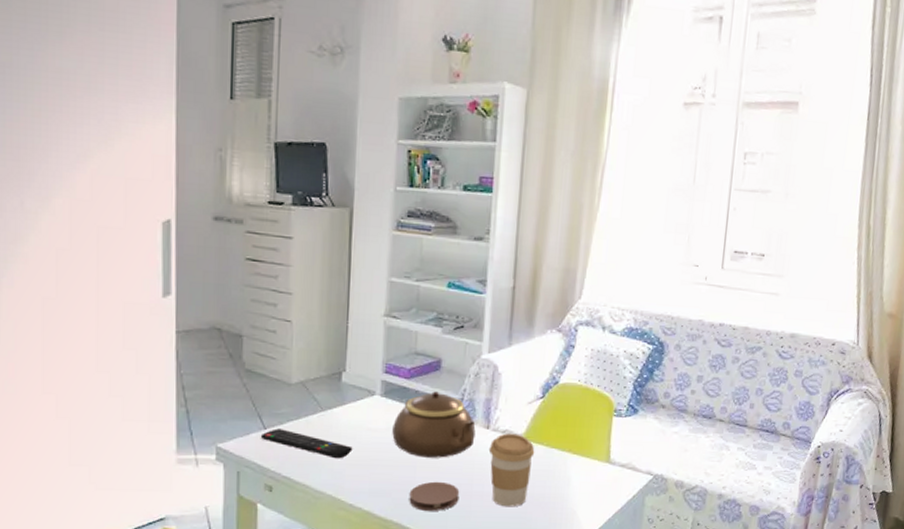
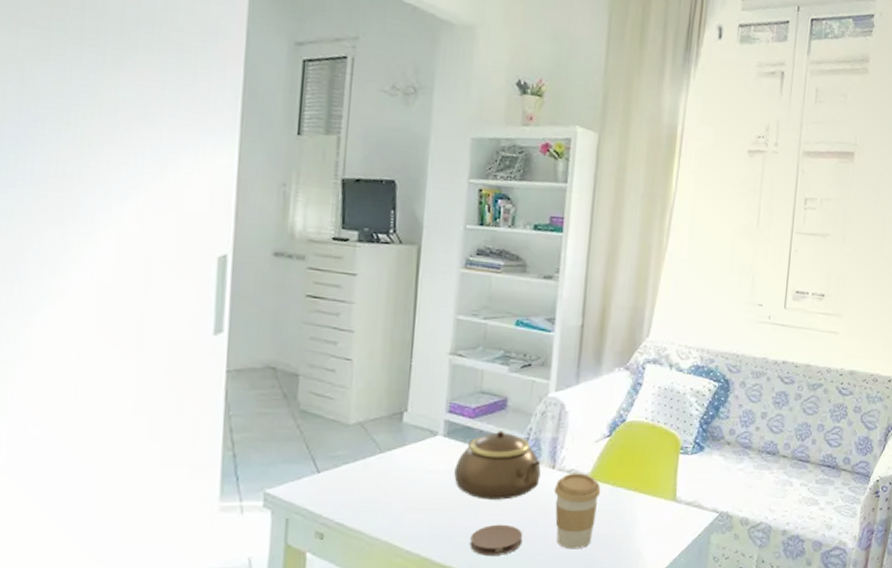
remote control: present [260,428,353,459] -> none [313,472,412,503]

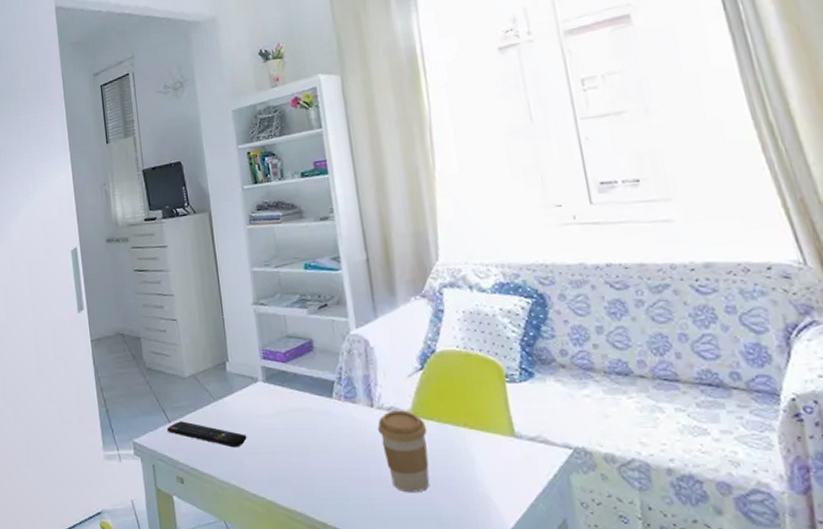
remote control: none [313,472,412,503] -> present [166,421,247,448]
teapot: present [454,431,541,500] -> none [279,372,361,442]
coaster: present [469,524,523,555] -> none [307,466,359,499]

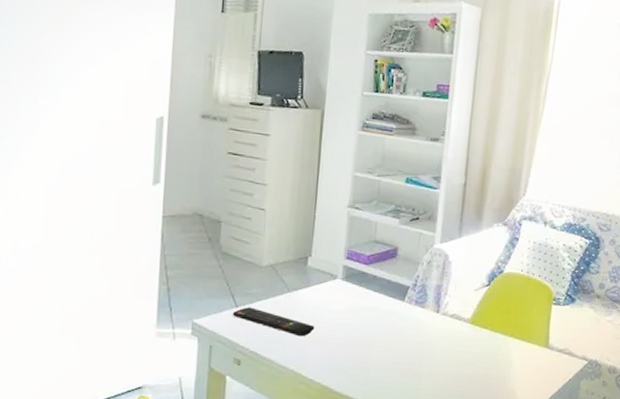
coffee cup: present [377,410,430,493] -> none [438,317,480,387]

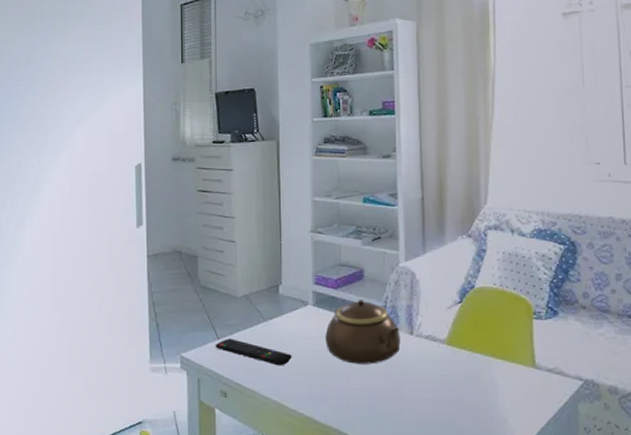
teapot: none [350,277,427,339] -> present [325,300,401,364]

